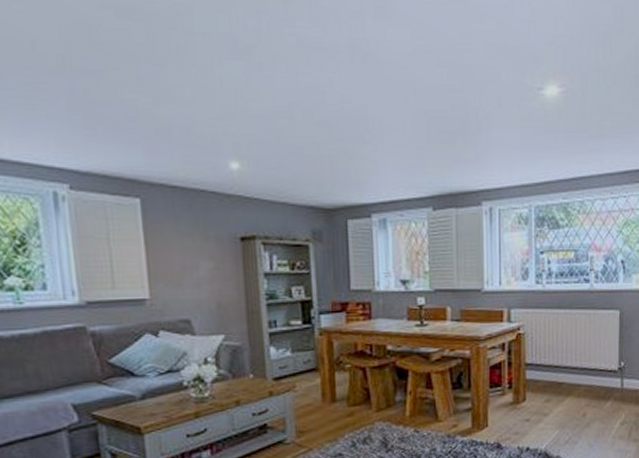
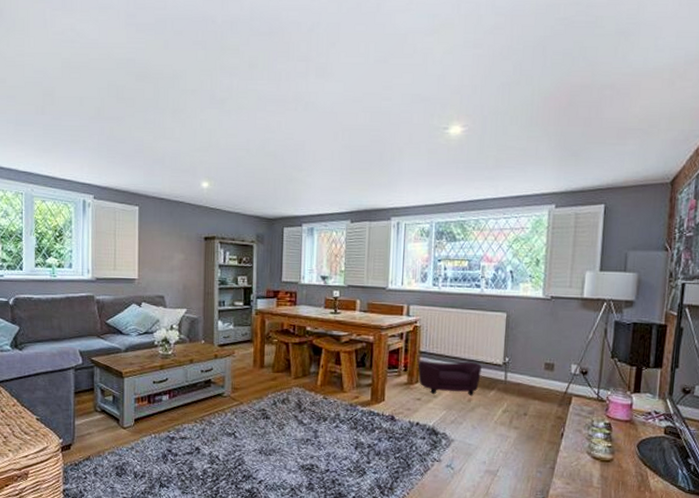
dog bed: none [524,370,595,412] -> present [418,360,482,395]

